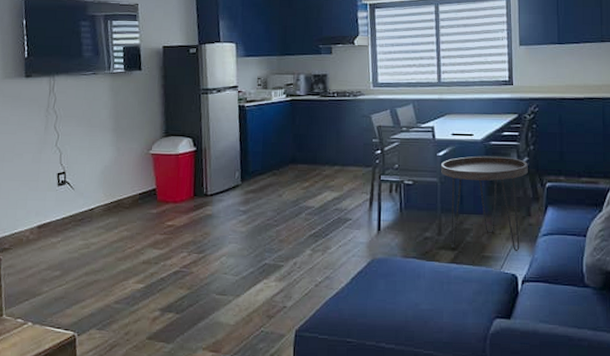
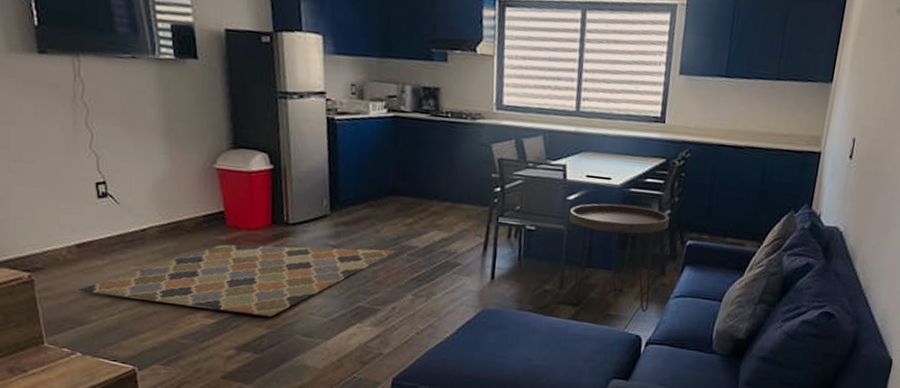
rug: none [35,211,296,278] -> present [79,244,396,317]

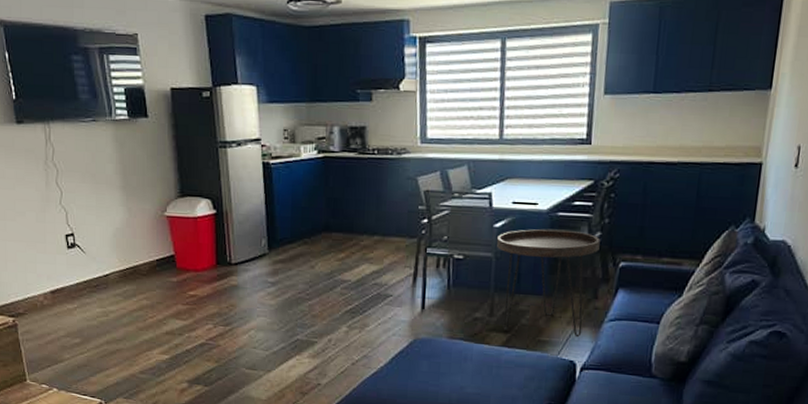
rug: present [79,244,396,317] -> none [54,284,330,351]

